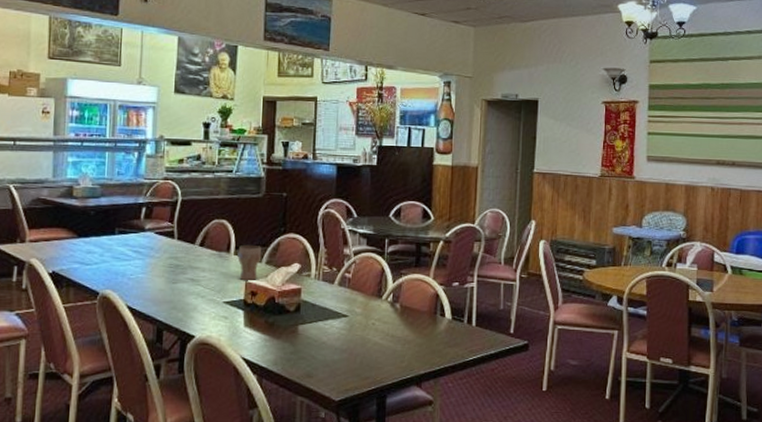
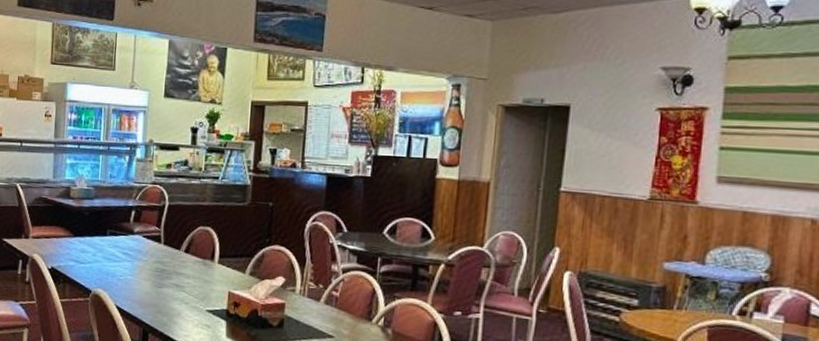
cup: present [237,244,262,280] -> none [221,254,246,291]

